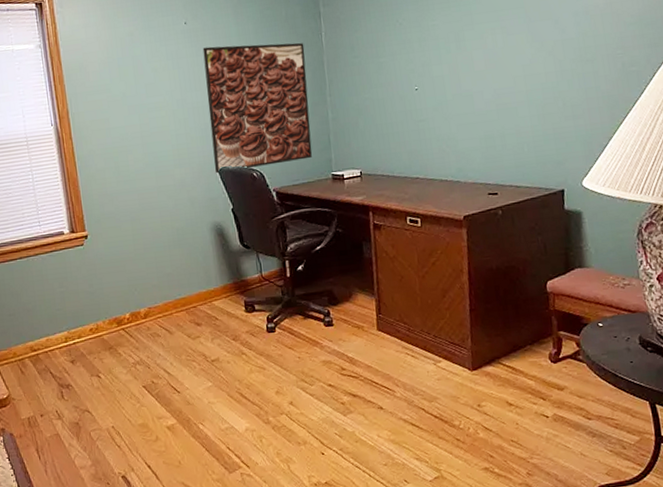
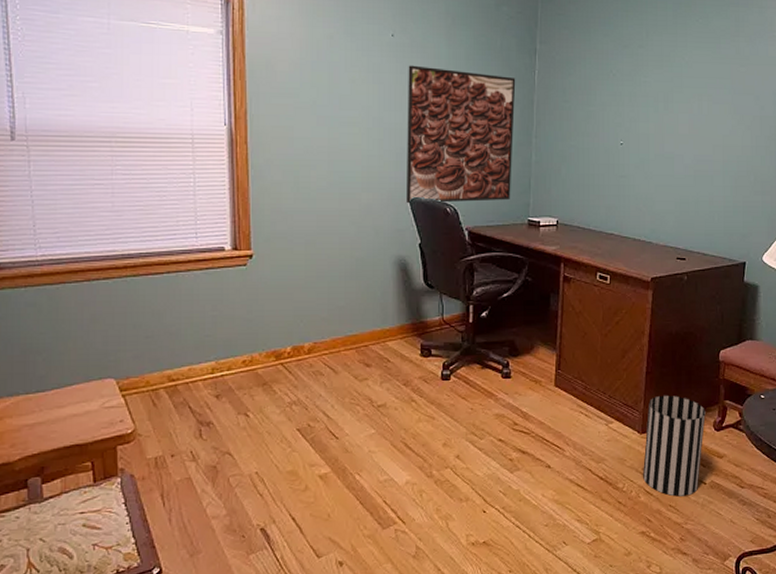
wastebasket: none [476,330,541,432] -> present [643,396,706,497]

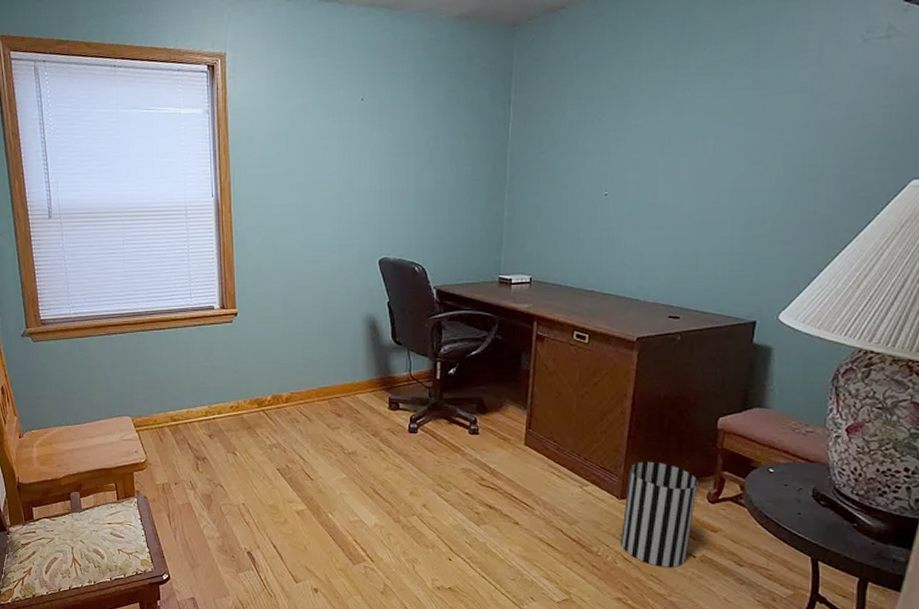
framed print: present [405,65,516,204] -> none [374,127,488,264]

